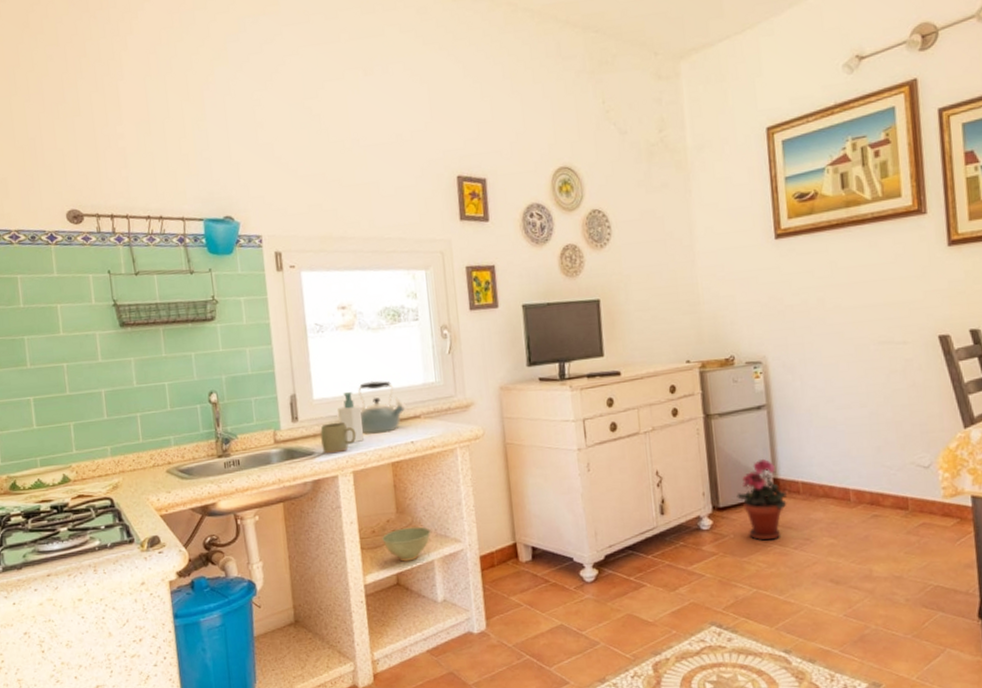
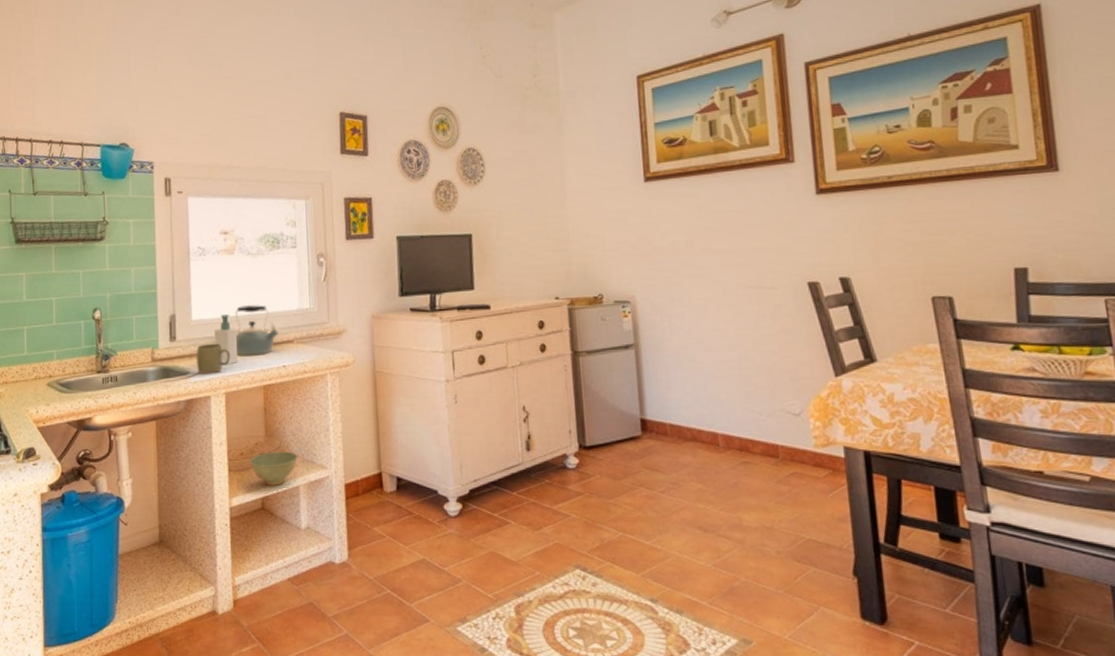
potted plant: present [736,458,788,541] -> none [603,398,655,483]

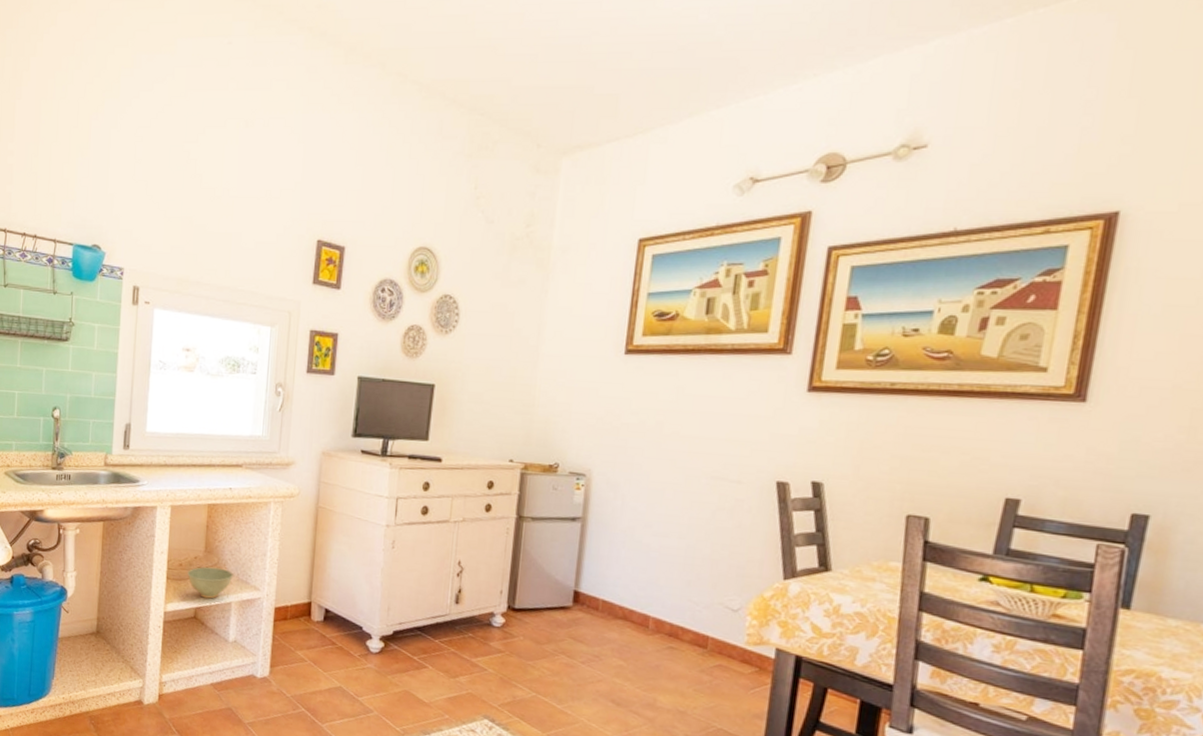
mug: present [196,343,231,374] -> none [147,456,180,486]
soap bottle: present [213,314,238,365] -> none [165,430,189,480]
kettle: present [235,304,281,357] -> none [186,423,231,475]

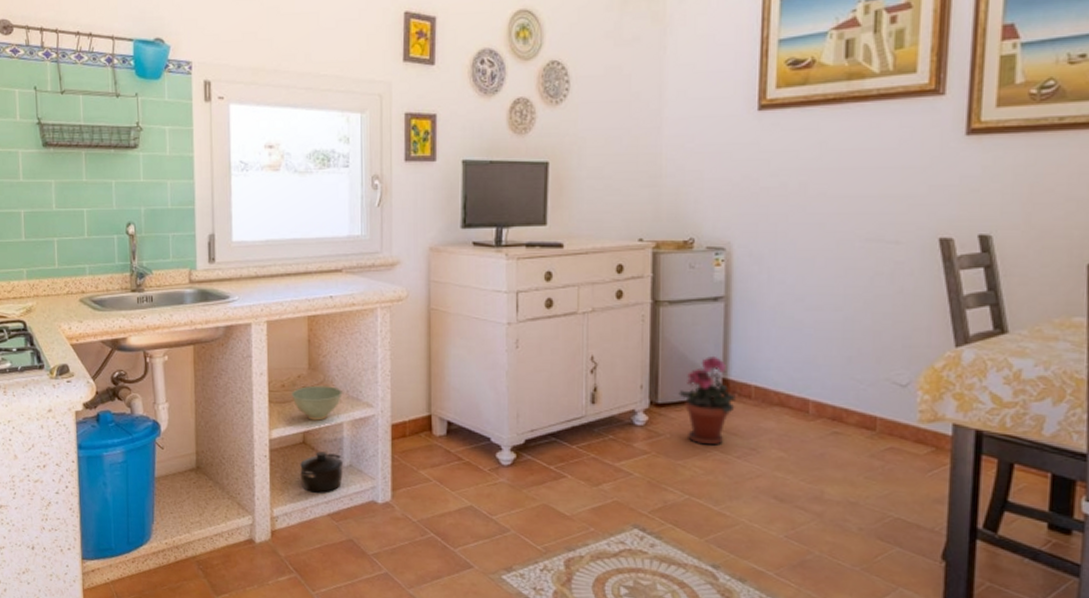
saucepan: none [189,626,228,664] -> present [300,451,343,493]
potted plant: none [534,569,586,650] -> present [679,355,737,446]

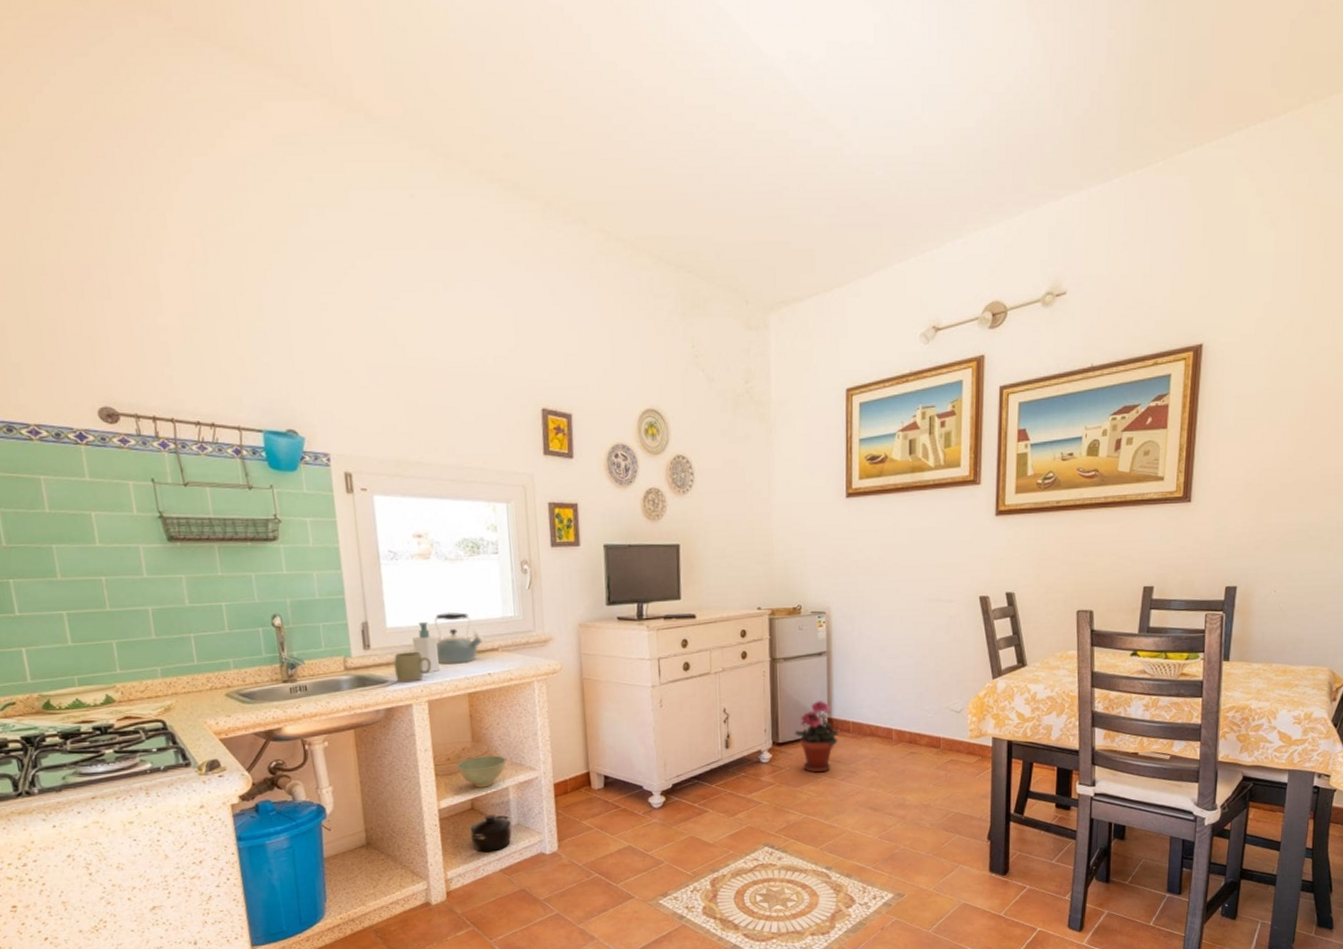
mug: none [237,267,274,300] -> present [394,651,432,683]
soap bottle: none [255,237,282,292] -> present [412,622,440,673]
kettle: none [279,227,329,284] -> present [434,612,485,665]

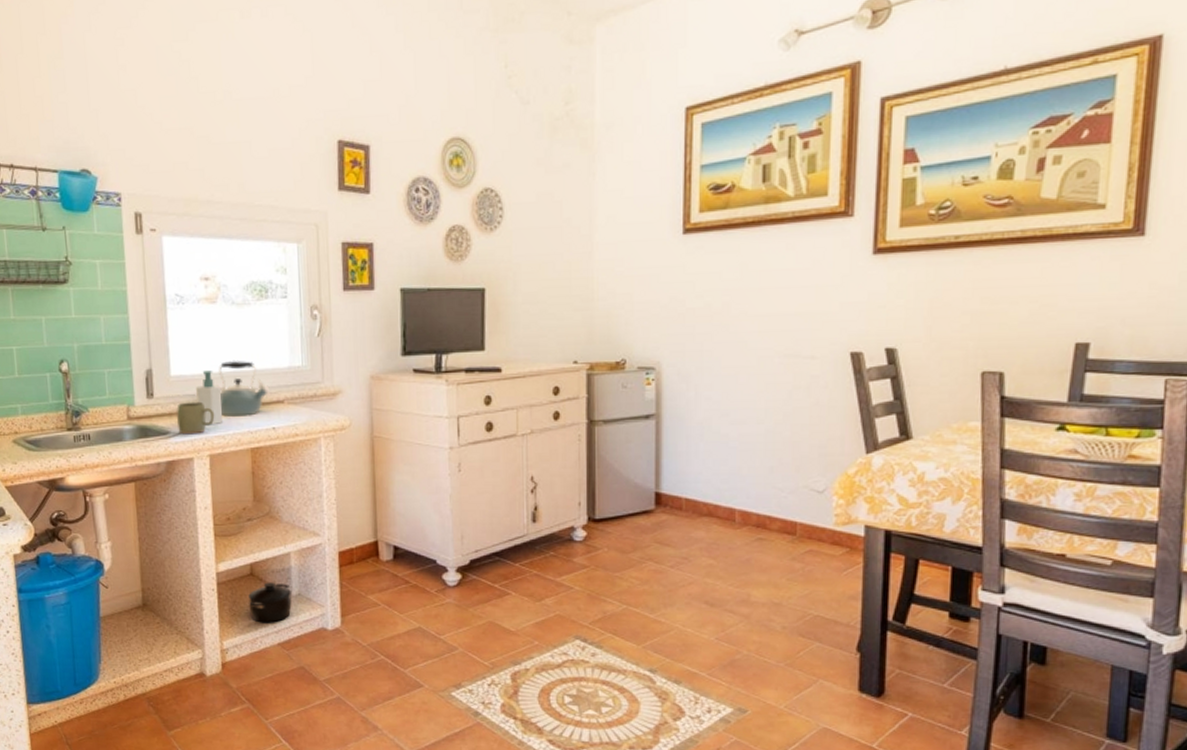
bowl: present [457,755,507,788] -> none [237,517,289,552]
potted plant: present [795,700,839,773] -> none [615,470,669,556]

